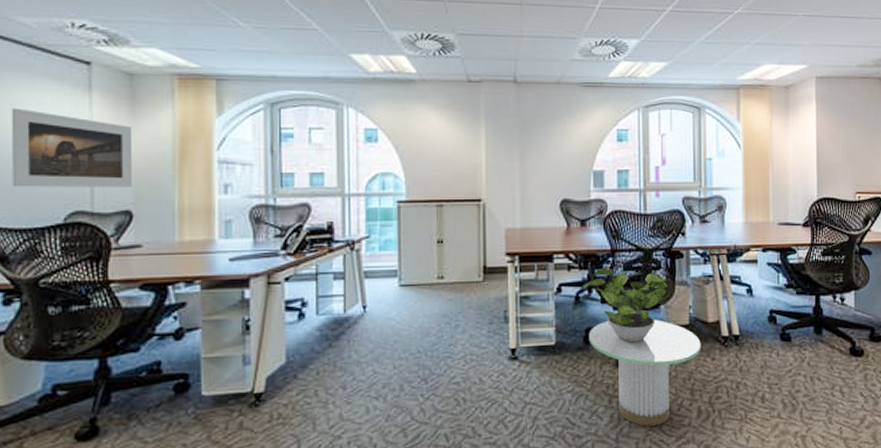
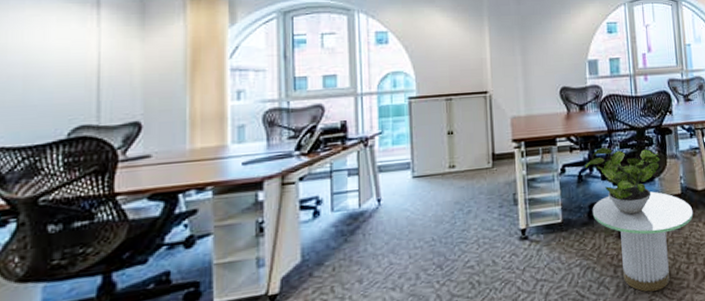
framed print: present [11,108,133,188] -> none [11,26,143,106]

